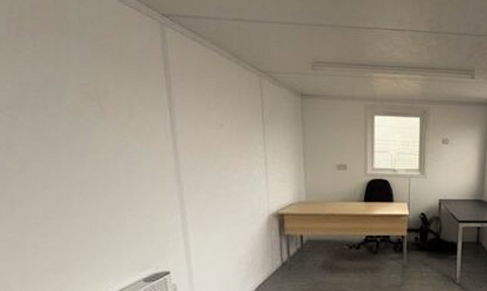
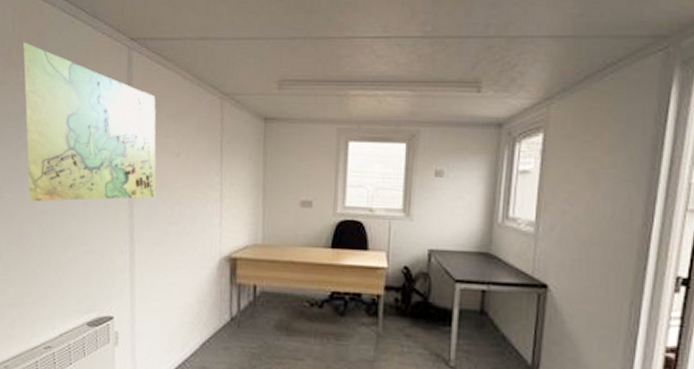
map: none [36,9,203,171] -> present [22,42,156,202]

